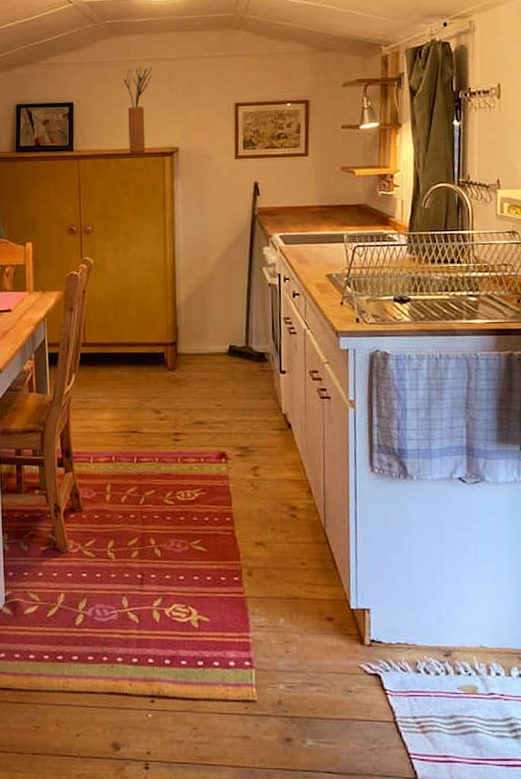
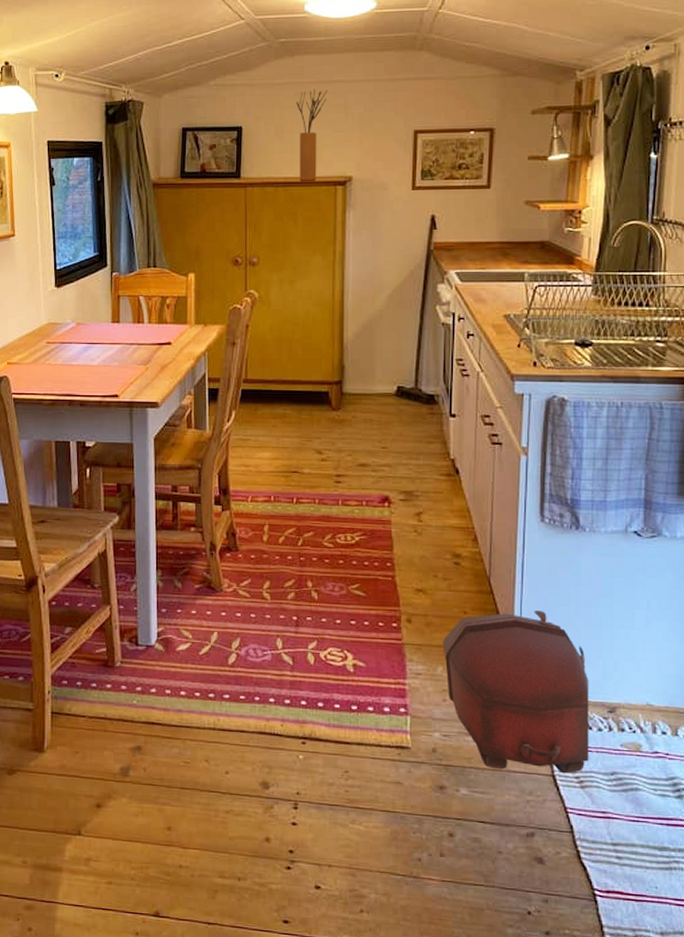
backpack: none [283,559,428,720] -> present [443,610,589,774]

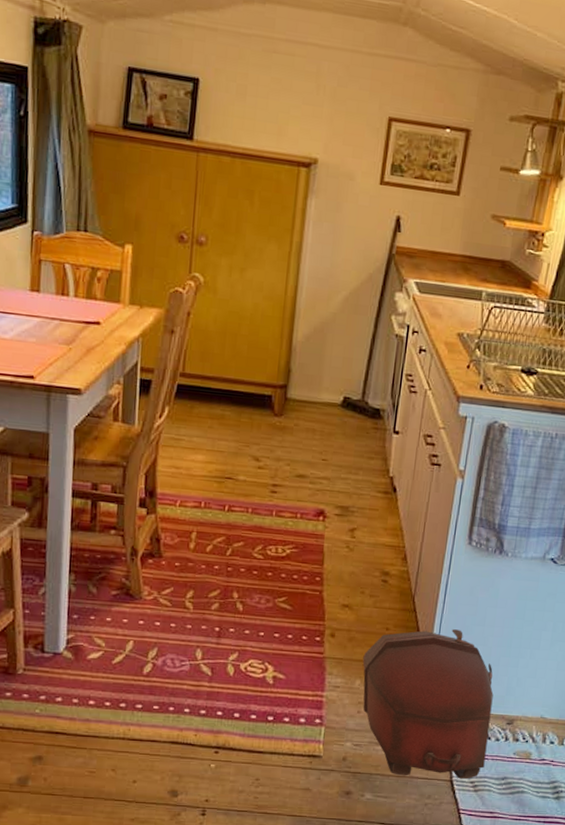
vase: present [296,88,327,182] -> none [260,48,300,159]

